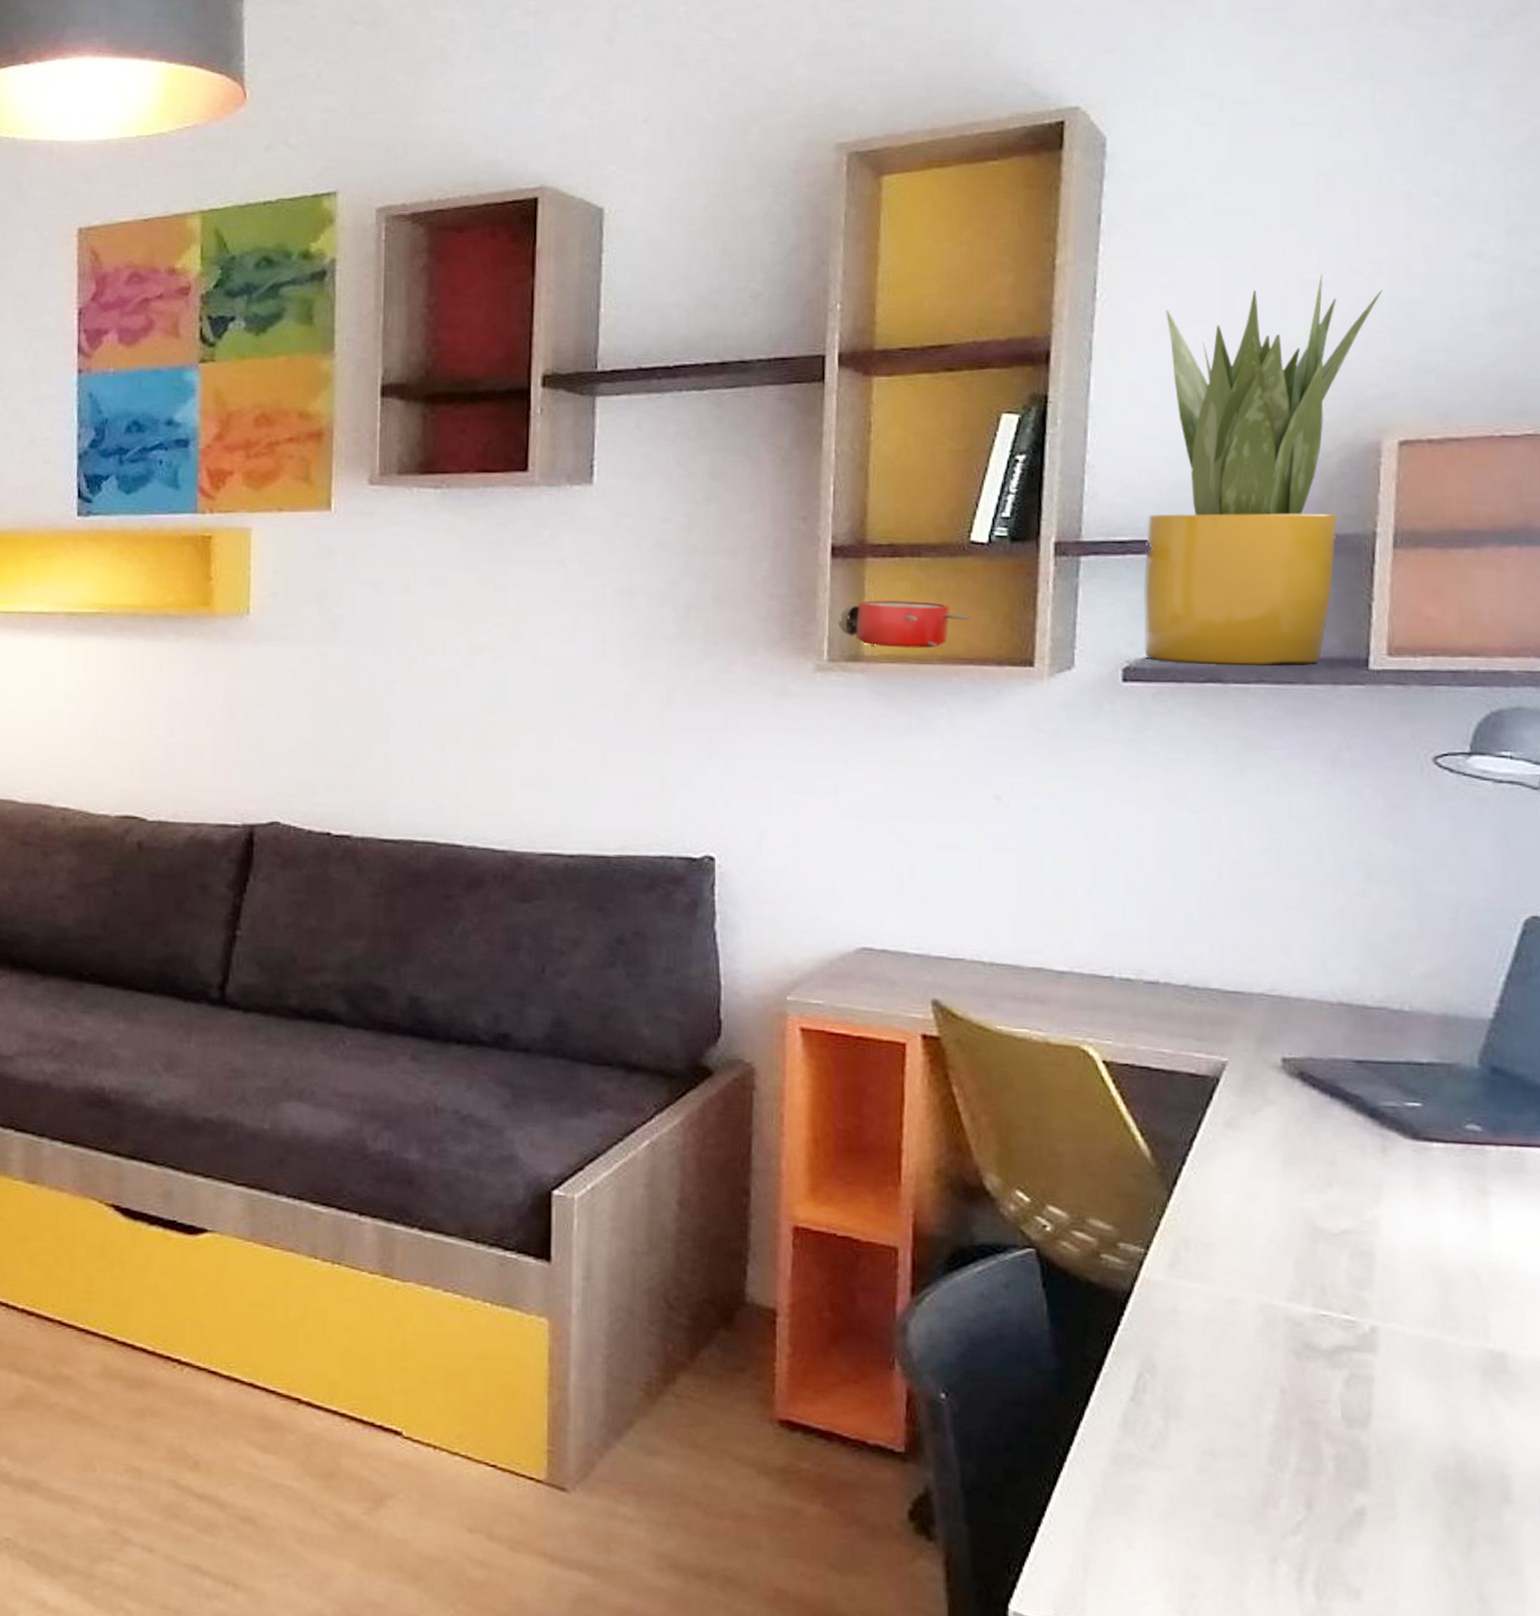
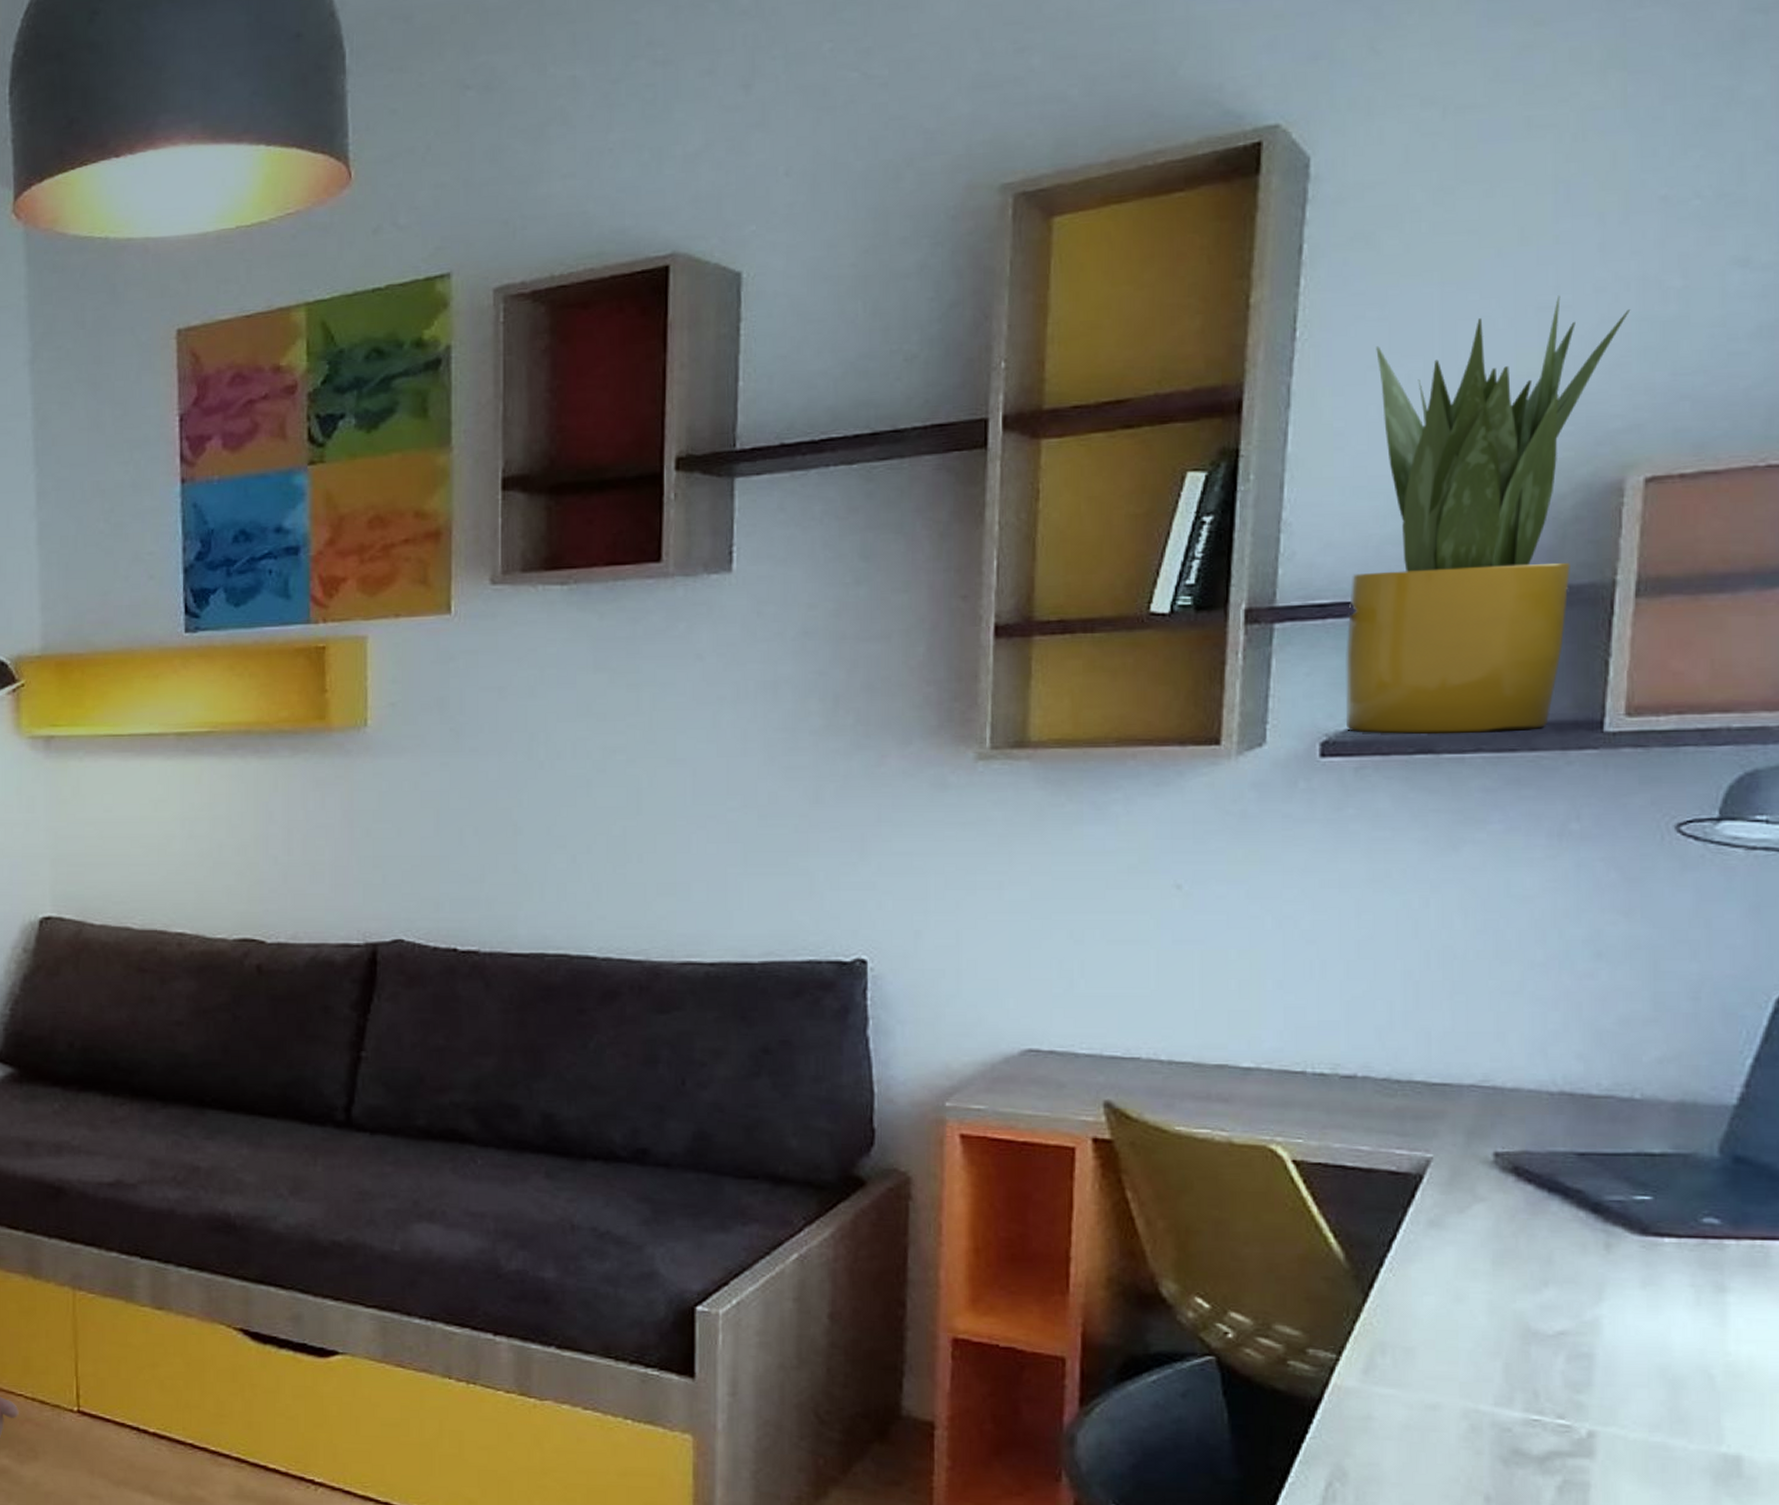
alarm clock: present [837,600,970,648] -> none [1001,680,1149,731]

